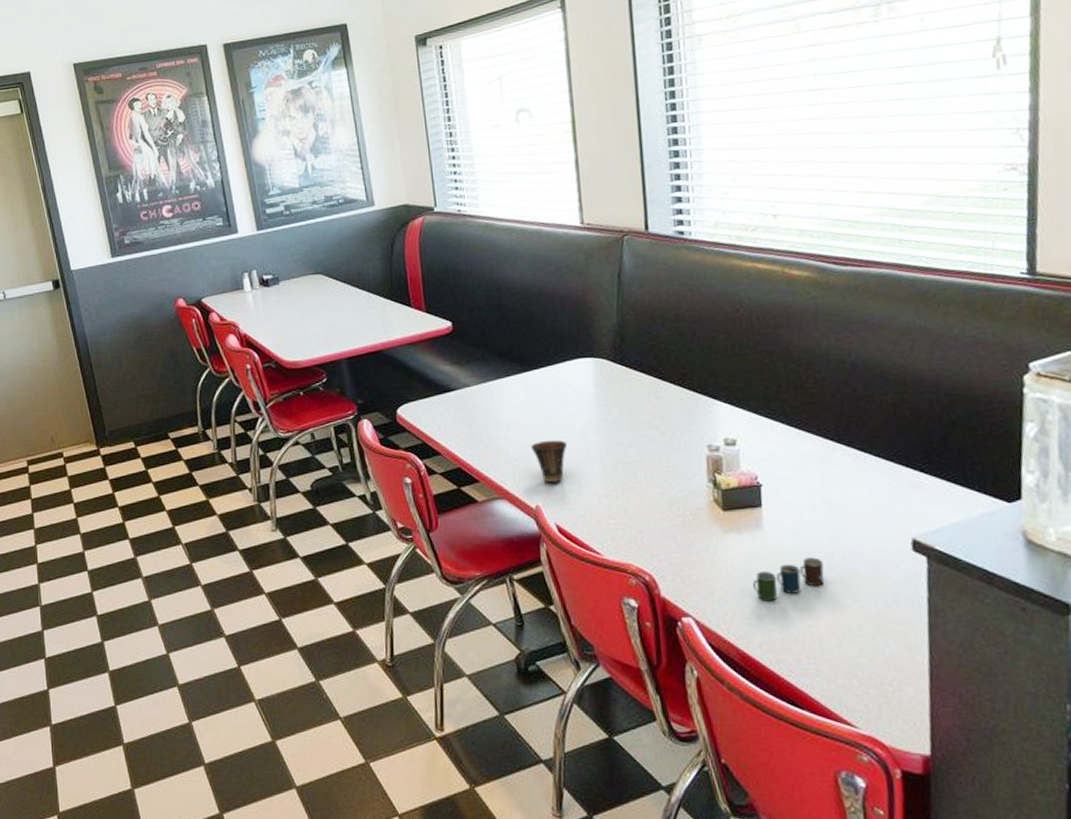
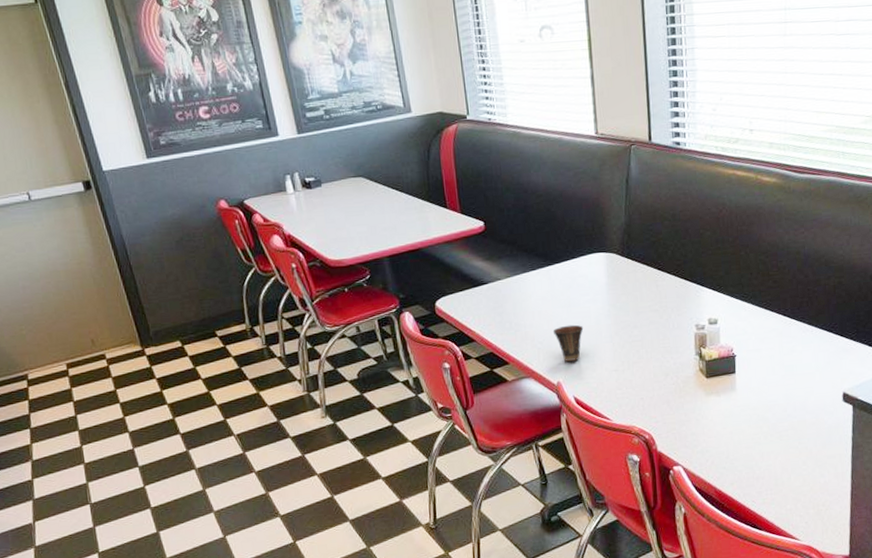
cup: present [752,557,825,601] -> none [727,411,780,449]

